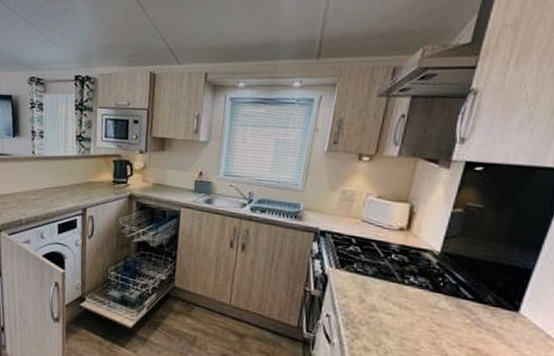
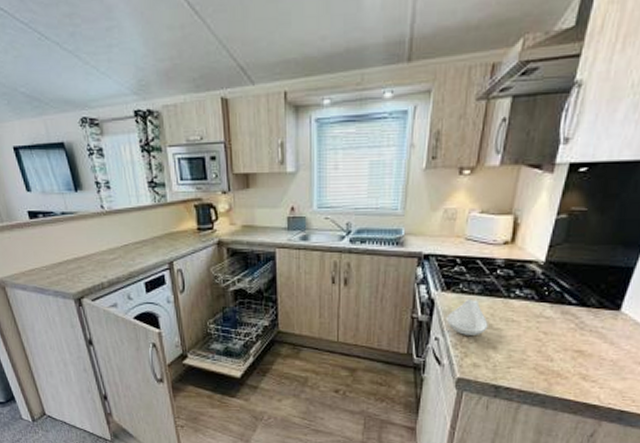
spoon rest: none [338,279,381,318] -> present [446,298,488,335]

